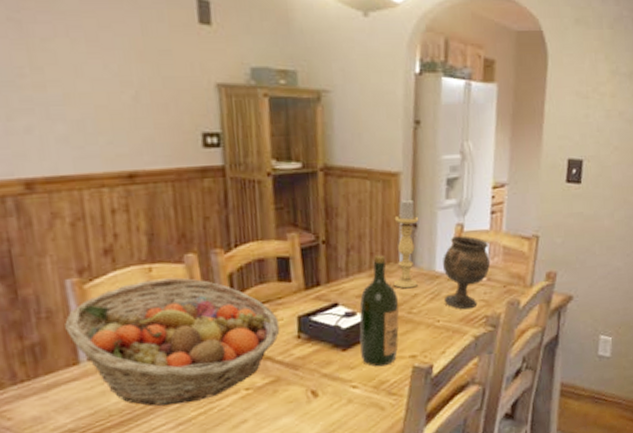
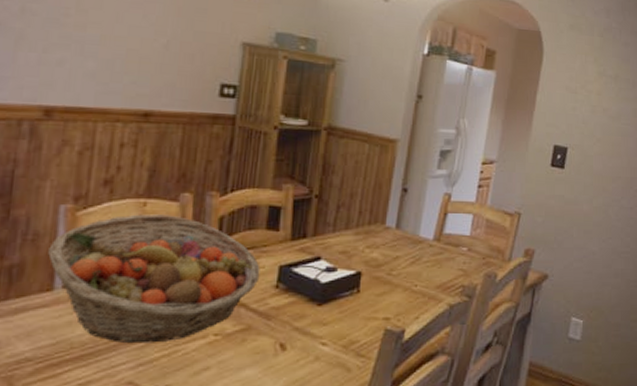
wine bottle: present [359,255,399,367] -> none [335,214,379,326]
candle holder: present [393,199,419,289] -> none [377,165,410,250]
goblet: present [442,235,490,310] -> none [423,205,472,277]

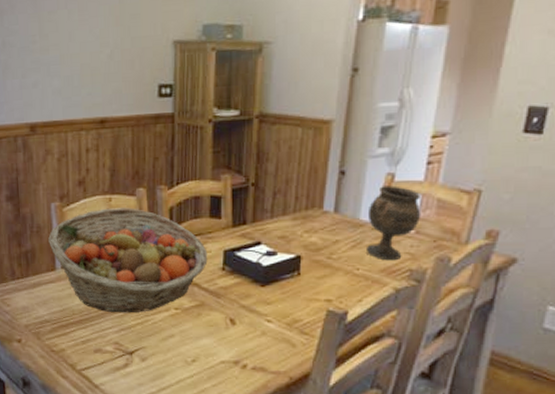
goblet: none [423,205,472,277] -> present [365,185,420,261]

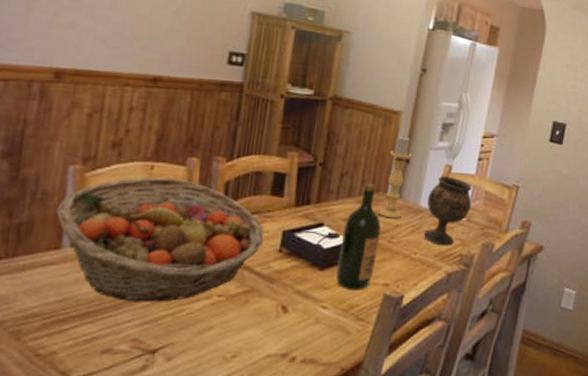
wine bottle: none [278,199,318,306] -> present [336,183,381,291]
candle holder: none [315,147,348,234] -> present [378,136,412,219]

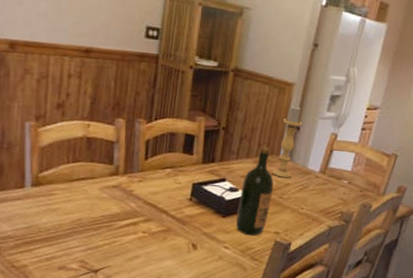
fruit basket: present [56,177,264,302] -> none [19,133,178,234]
goblet: present [423,176,472,246] -> none [310,143,355,204]

